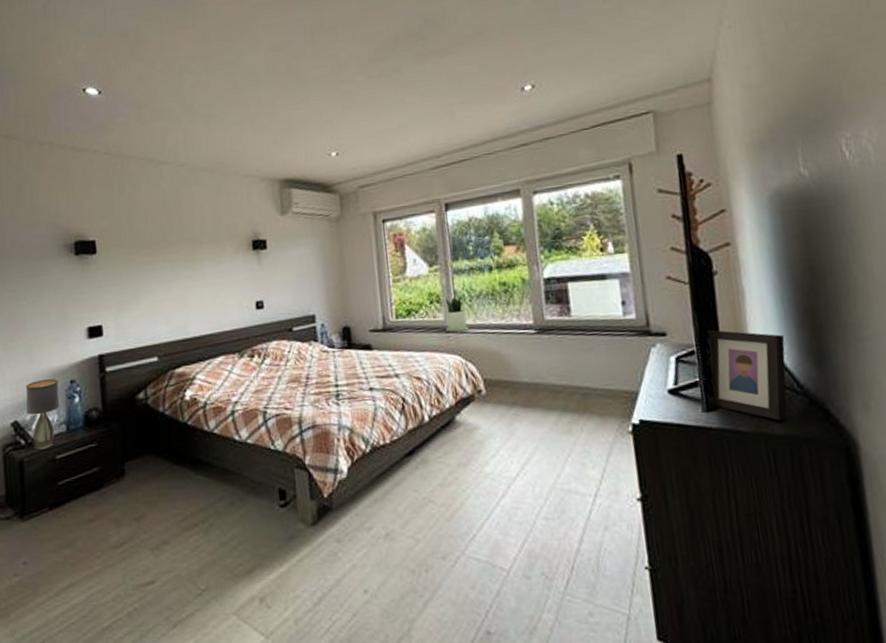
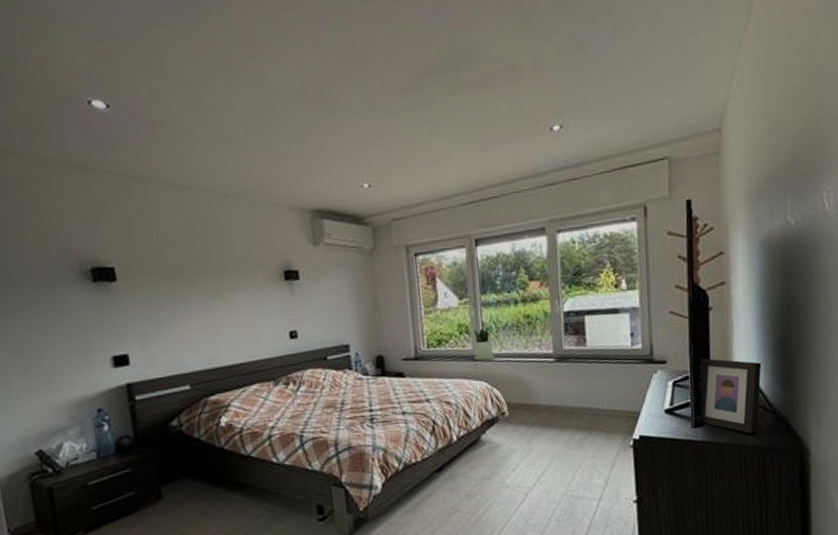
table lamp: present [26,379,60,451] -> none [48,408,88,478]

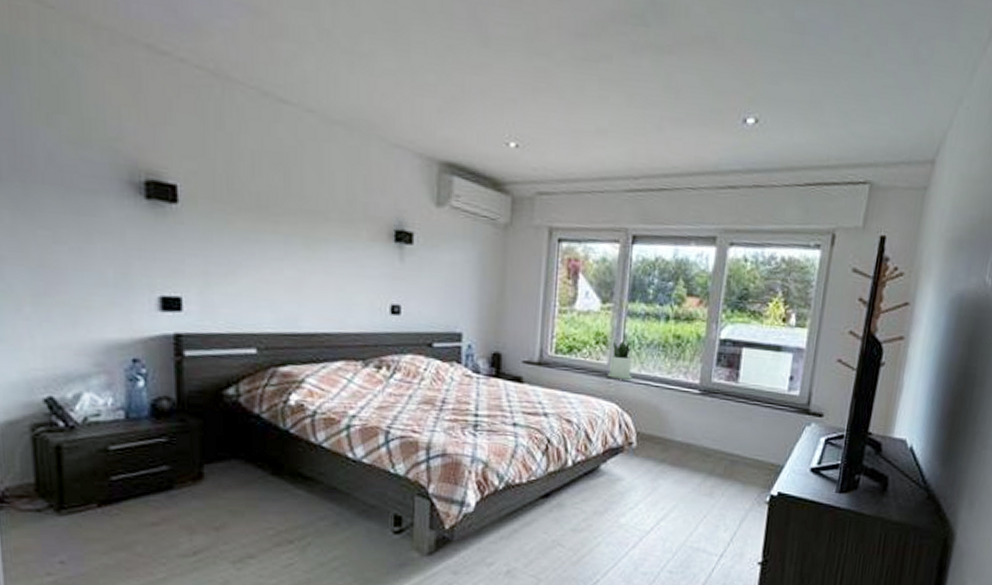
picture frame: present [696,358,762,434] -> none [842,417,925,509]

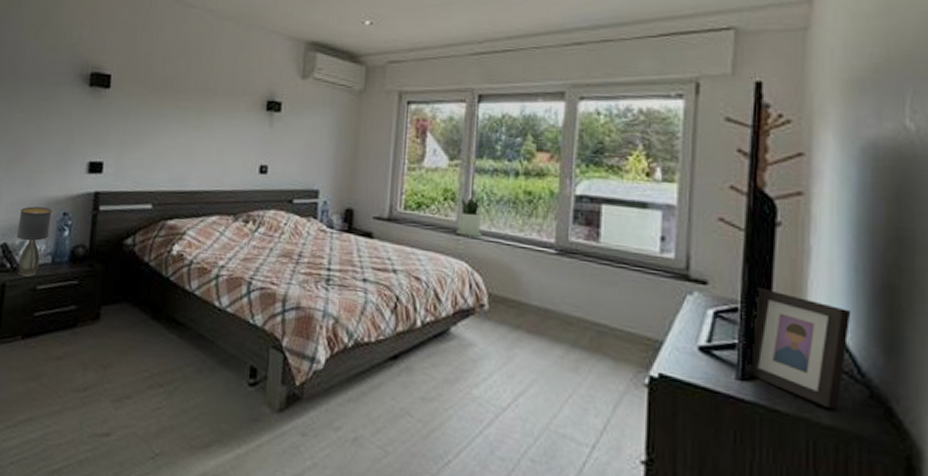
table lamp: none [66,351,116,437] -> present [16,206,52,278]
picture frame: none [842,417,925,509] -> present [743,287,852,410]

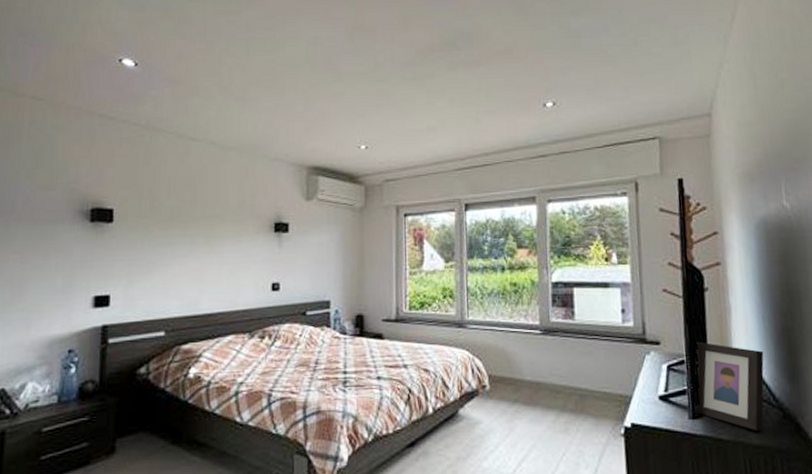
table lamp: present [16,206,52,278] -> none [15,347,55,422]
planter: present [455,197,482,238] -> none [456,293,478,328]

